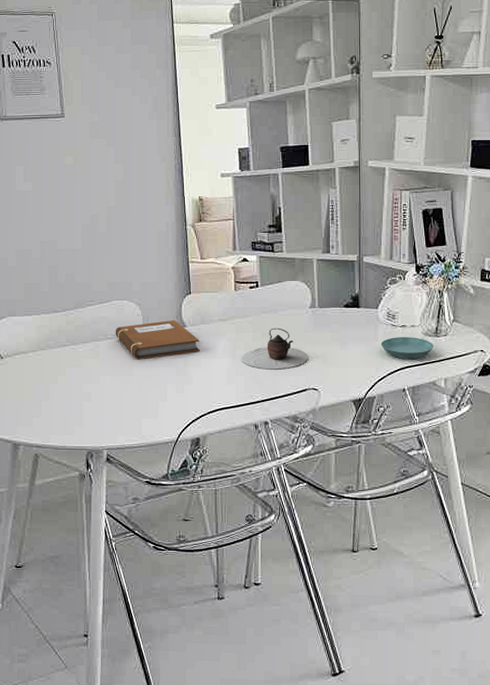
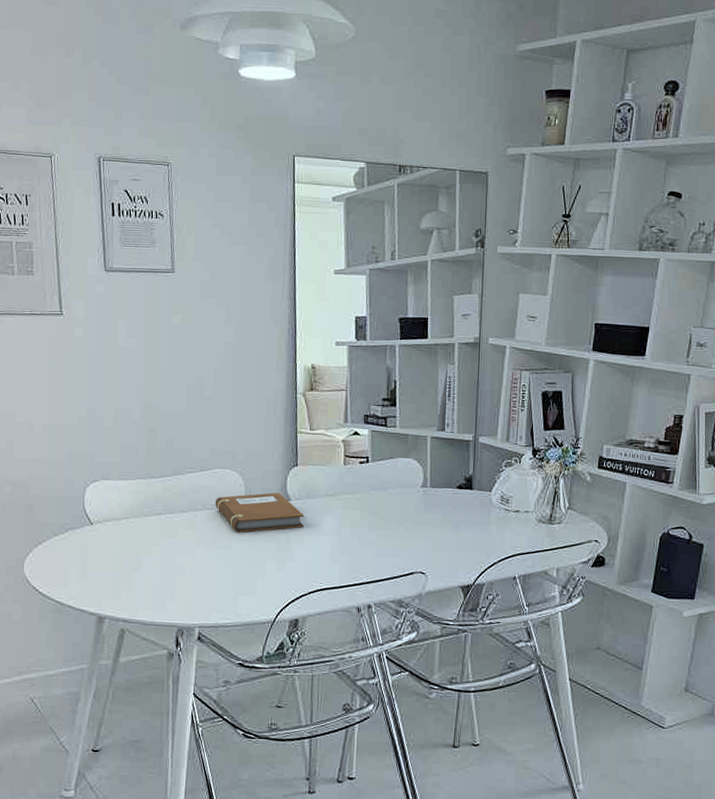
teapot: present [242,327,308,370] -> none [347,506,417,550]
saucer: present [381,337,434,359] -> none [493,522,548,546]

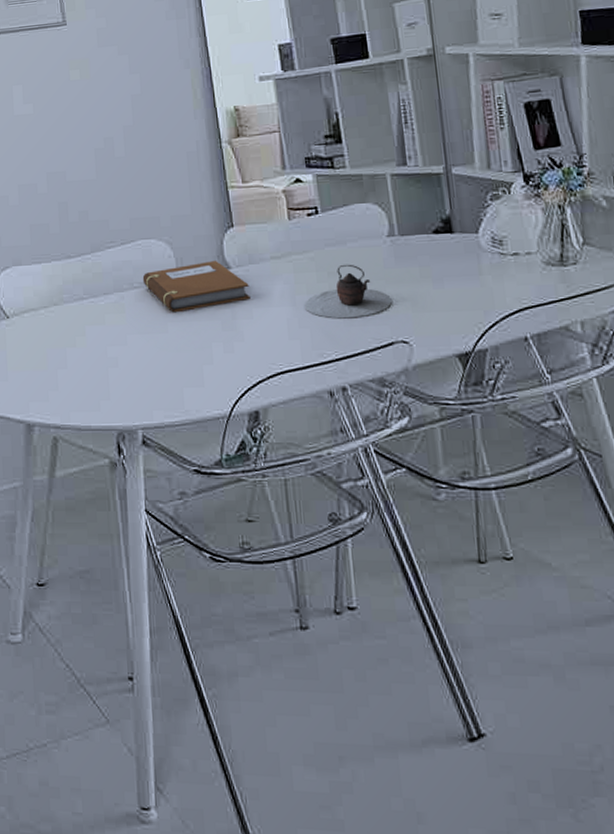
teapot: none [347,506,417,550] -> present [305,264,392,319]

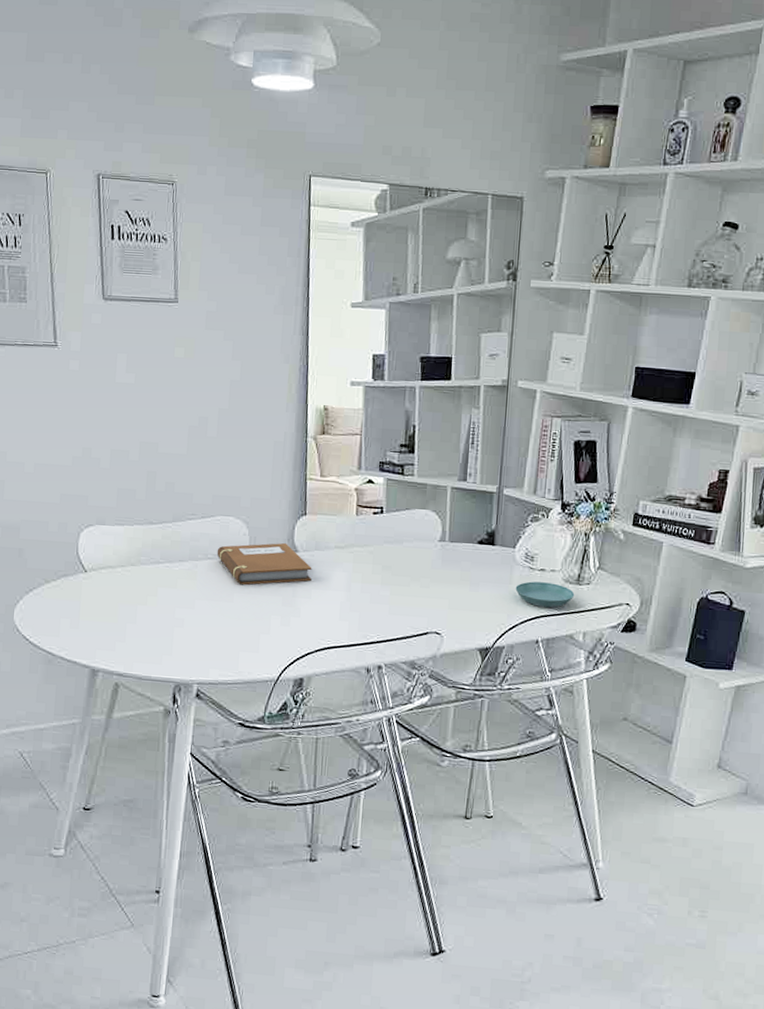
teapot: present [305,264,392,319] -> none [358,560,433,608]
saucer: none [487,268,561,298] -> present [515,581,575,608]

